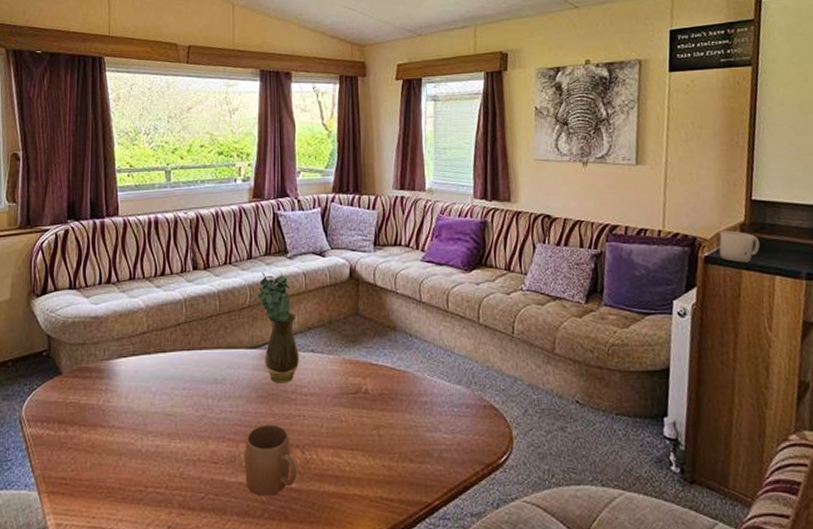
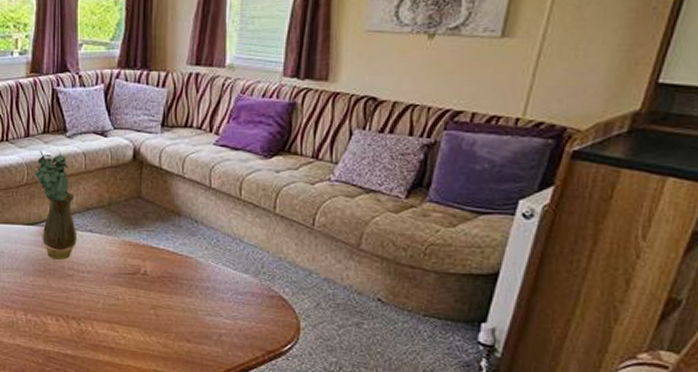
mug: present [243,424,296,496] -> none [21,296,72,359]
mug: present [718,230,760,263] -> none [594,121,657,160]

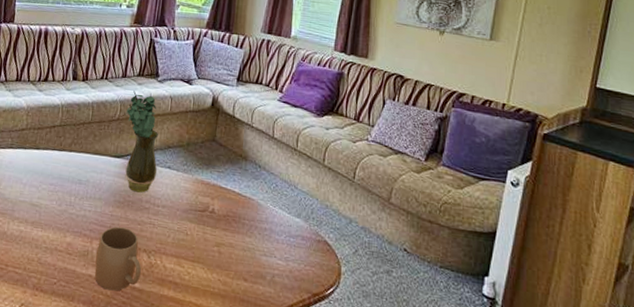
mug: none [21,296,72,359] -> present [94,226,141,291]

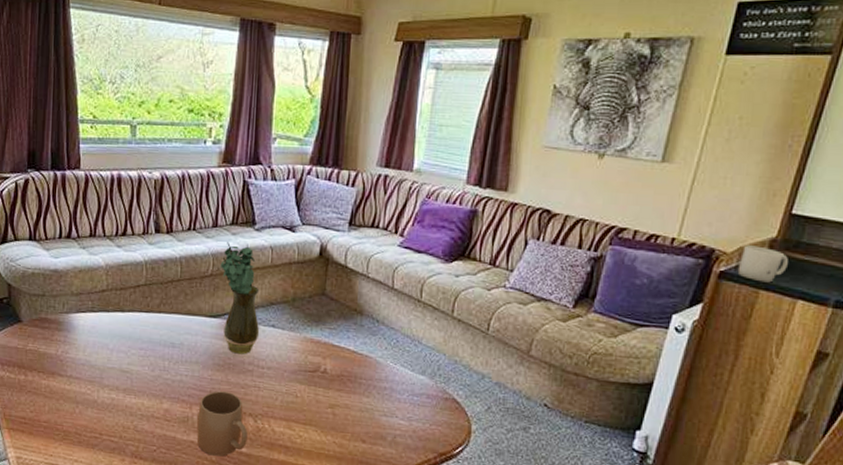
mug: none [558,112,599,146] -> present [737,245,789,283]

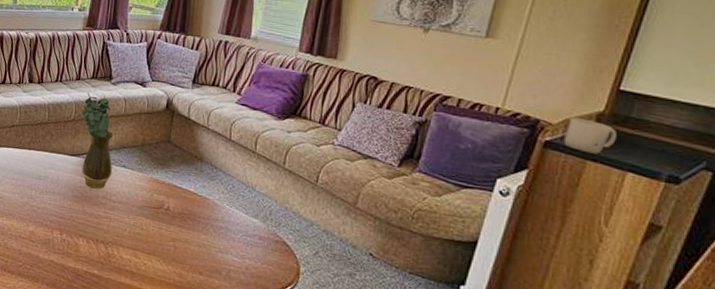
mug: present [196,391,248,457] -> none [56,219,99,276]

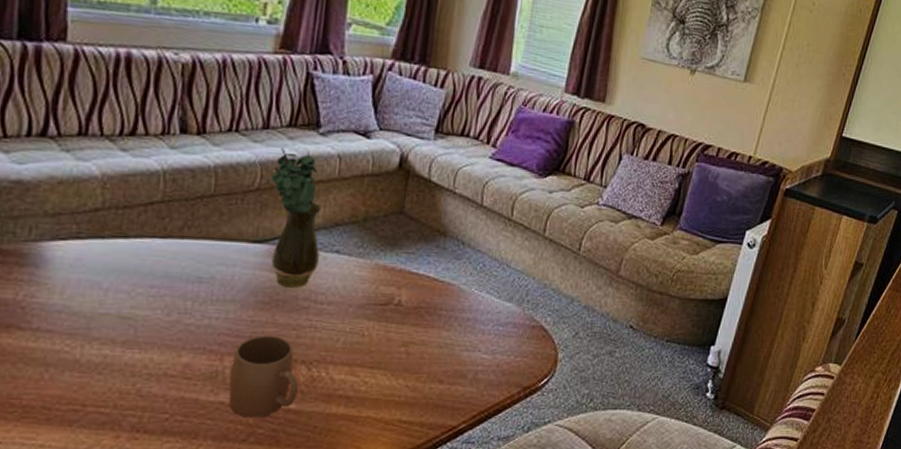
mug: none [56,219,99,276] -> present [228,335,298,418]
mug: present [563,117,618,154] -> none [799,164,839,200]

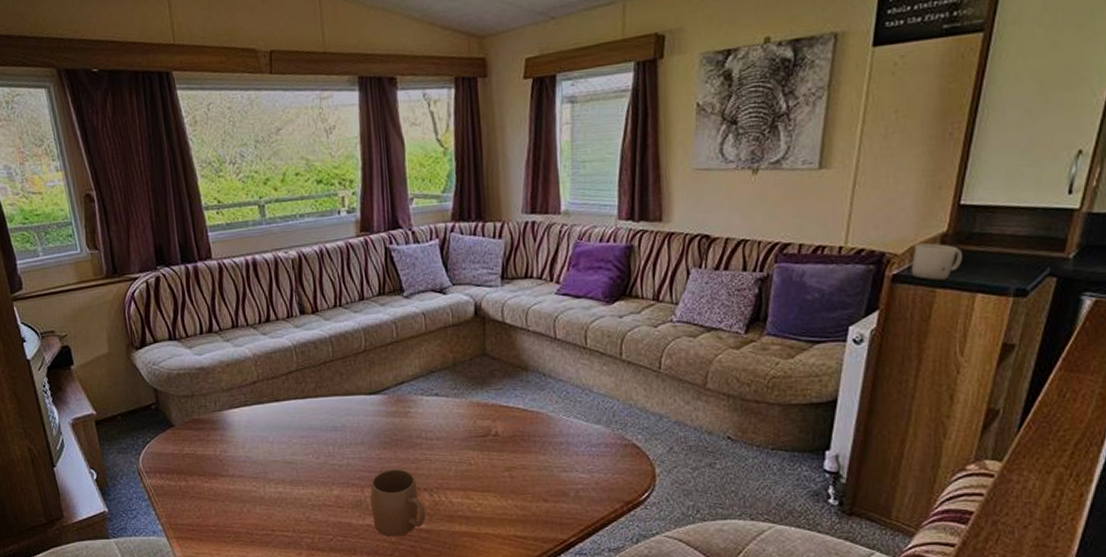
vase: present [271,148,322,288] -> none [373,313,424,429]
mug: none [799,164,839,200] -> present [911,243,964,281]

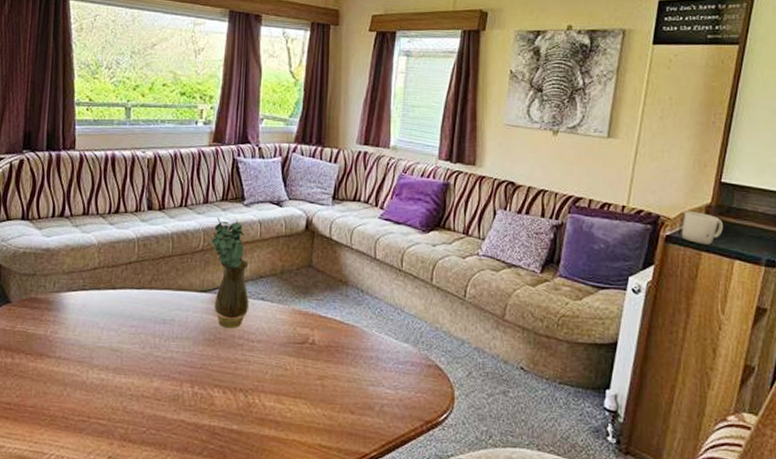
mug: present [369,469,426,537] -> none [186,367,238,435]
vase: none [373,313,424,429] -> present [211,218,250,329]

